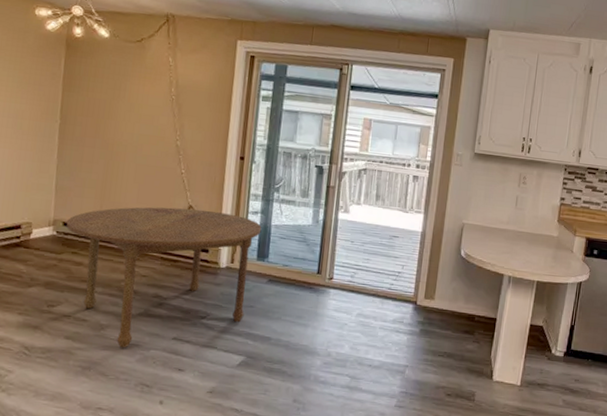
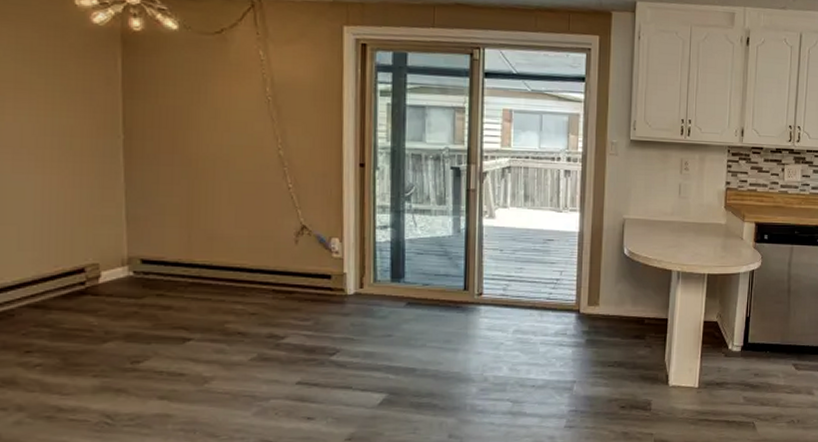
dining table: present [67,207,262,348] -> none [146,229,394,402]

